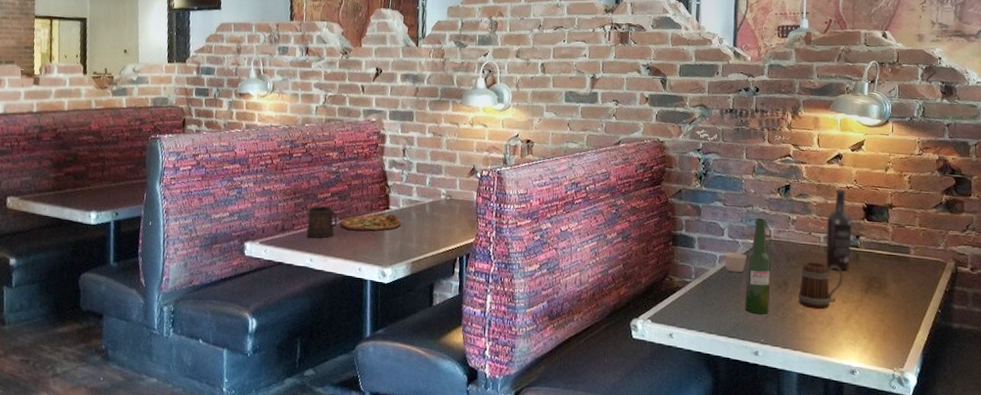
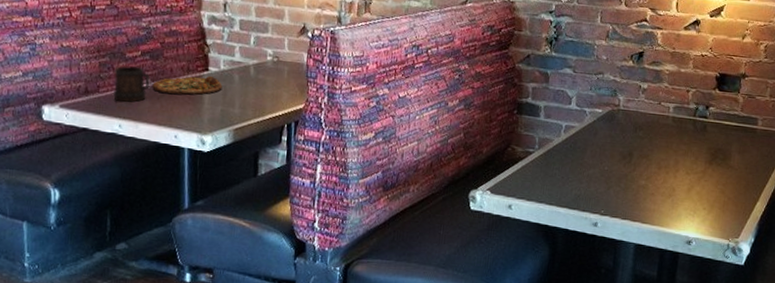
candle: present [723,252,748,273] -> none [569,122,594,143]
beer bottle: present [744,218,772,314] -> none [587,86,618,186]
beer mug: present [797,261,843,309] -> none [641,132,689,180]
wine bottle: present [826,188,853,271] -> none [673,56,704,142]

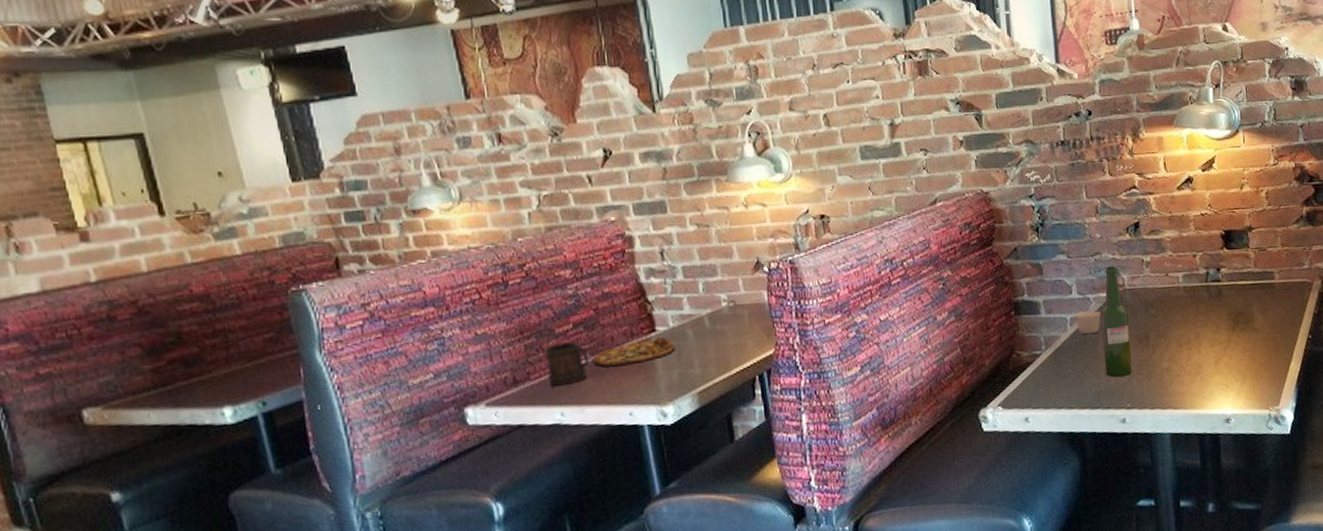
candle: none [569,122,594,143] -> present [1074,311,1102,335]
beer bottle: none [587,86,618,186] -> present [1100,266,1132,377]

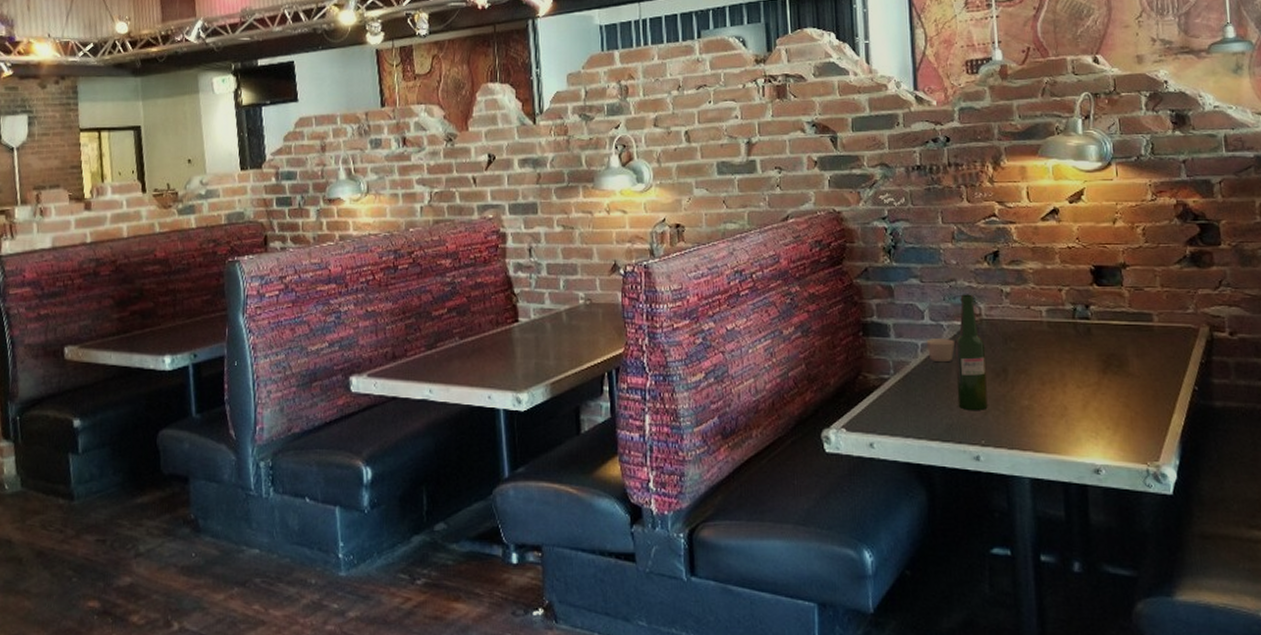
beer mug: present [544,342,590,386] -> none [420,325,459,364]
pizza: present [592,336,676,368] -> none [461,327,535,351]

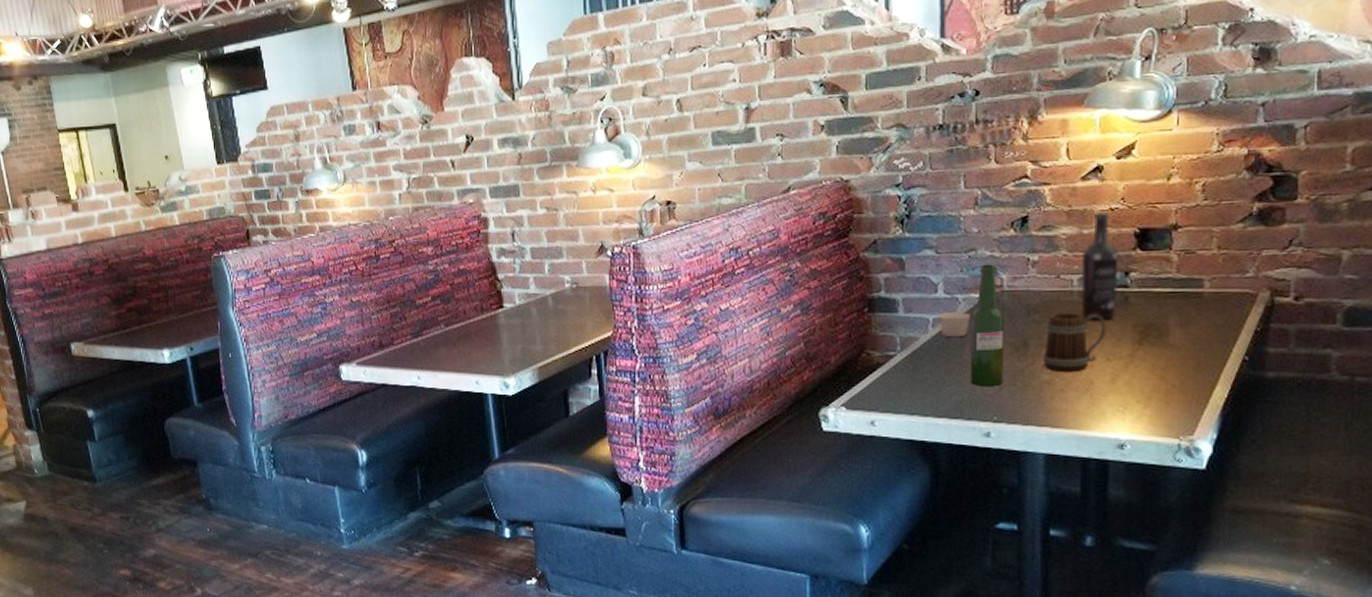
beer mug: none [1020,341,1075,397] -> present [1042,312,1107,371]
wine bottle: none [1046,249,1082,350] -> present [1081,211,1119,321]

